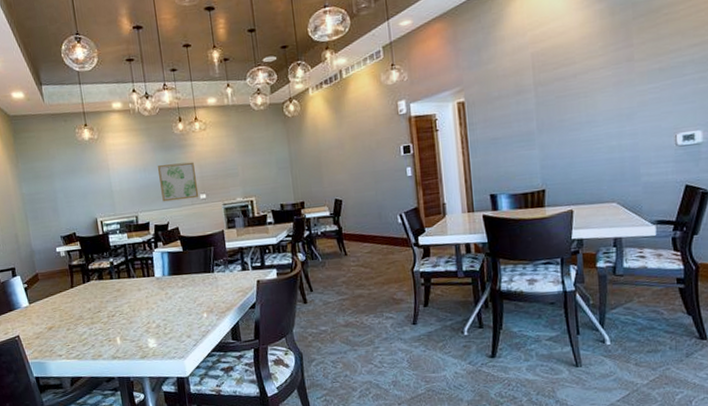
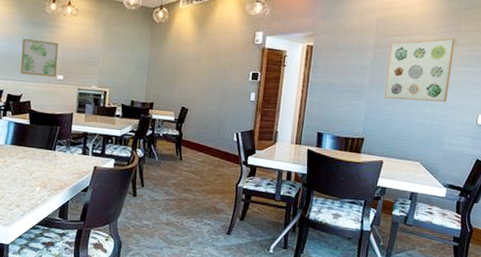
wall art: none [554,55,634,140] -> present [384,38,456,102]

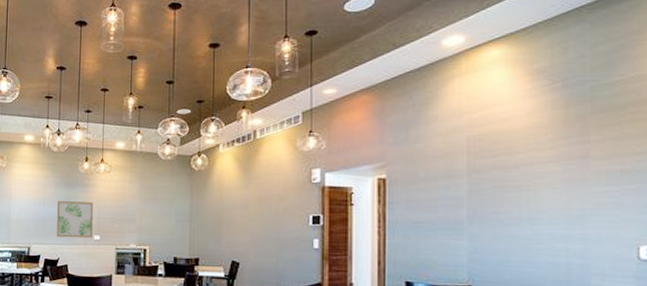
wall art: present [384,38,456,102] -> none [491,151,585,235]

